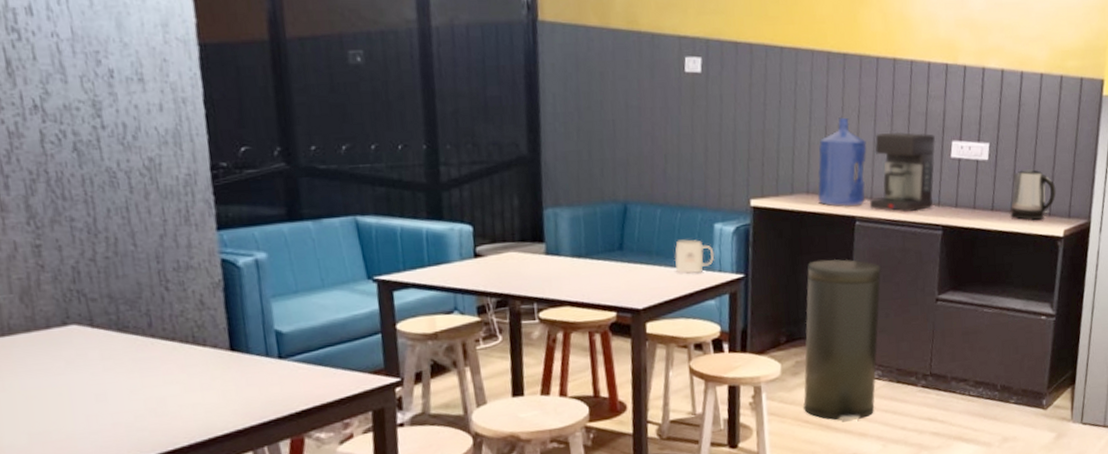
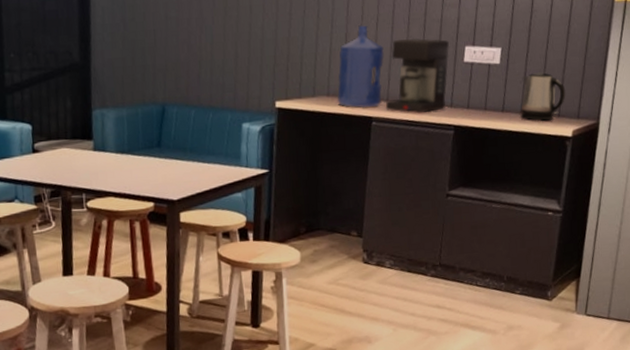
mug: present [674,239,715,275] -> none [206,137,243,170]
pedal bin: present [803,259,881,420] -> none [320,157,395,306]

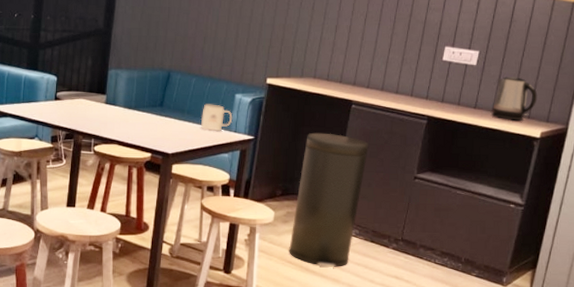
mug: none [206,137,243,170] -> present [200,104,233,132]
pedal bin: none [320,157,395,306] -> present [289,132,369,267]
water jug: present [337,25,384,108] -> none [322,19,369,91]
coffee maker: present [385,38,450,114] -> none [365,34,431,102]

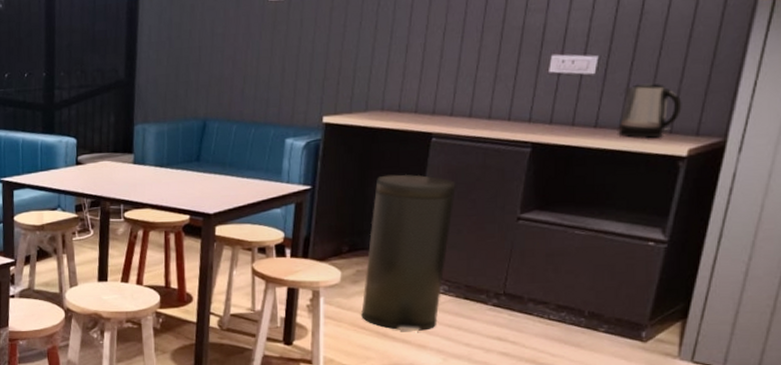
mug: present [200,104,233,132] -> none [245,152,284,185]

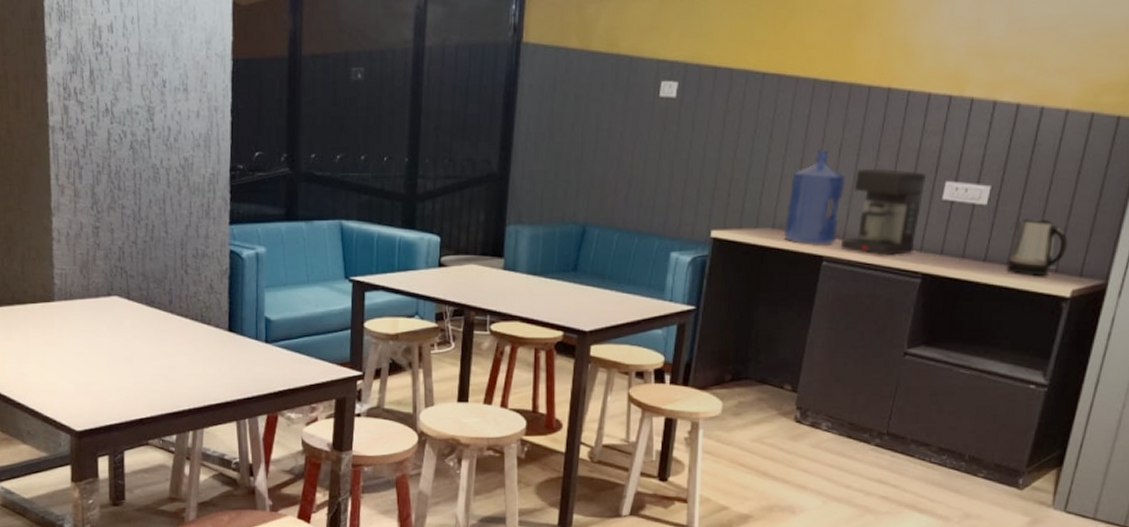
pedal bin: present [361,174,456,331] -> none [741,299,845,470]
water jug: none [392,35,451,123] -> present [783,150,845,244]
coffee maker: none [448,47,532,130] -> present [840,168,927,256]

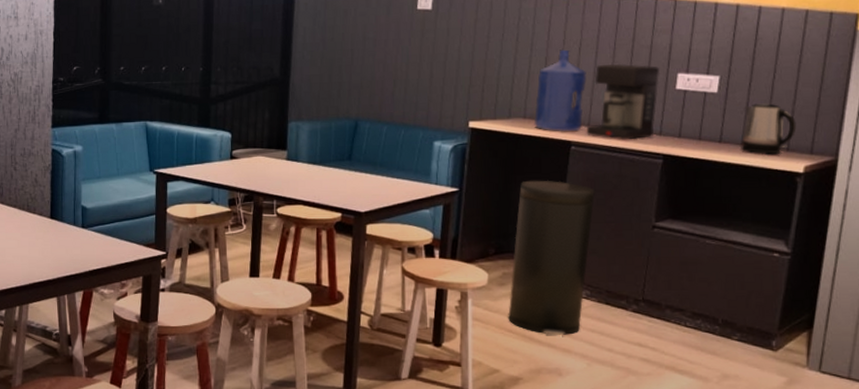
pedal bin: none [741,299,845,470] -> present [508,180,595,335]

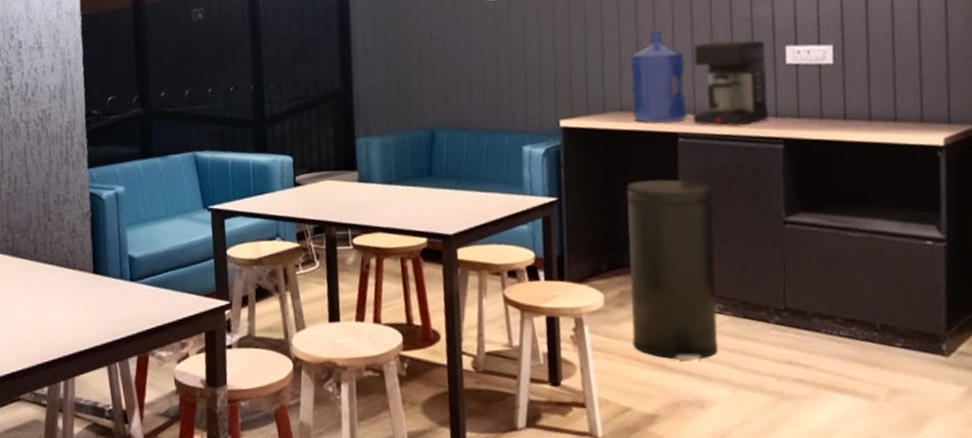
kettle: present [741,103,797,154] -> none [866,70,928,129]

